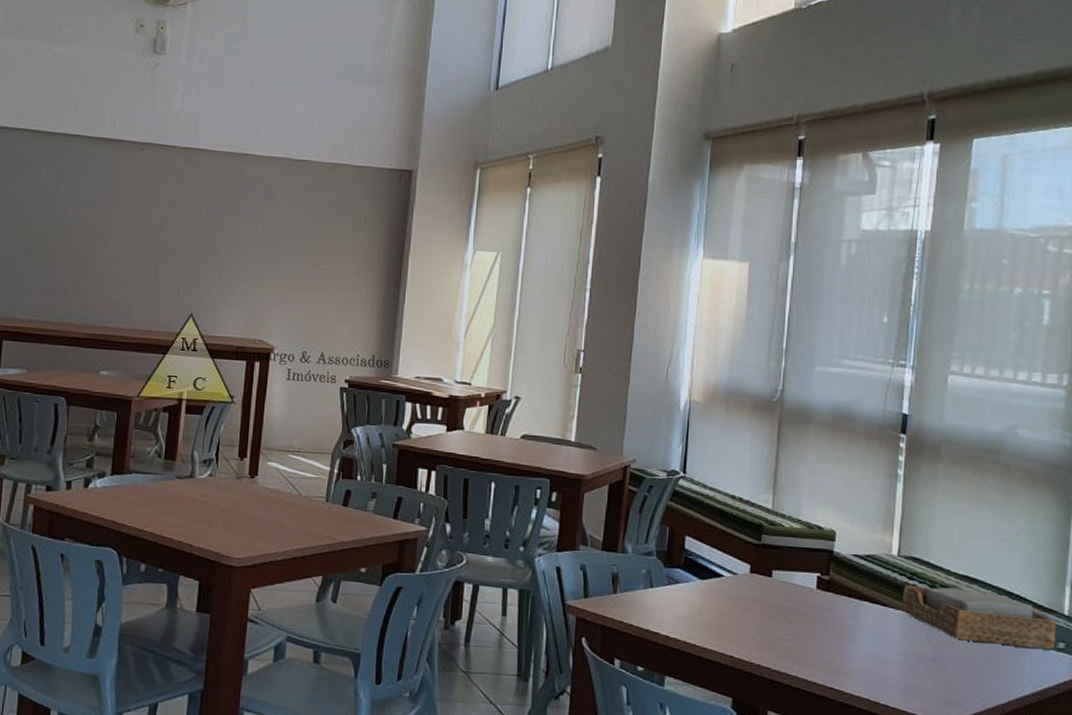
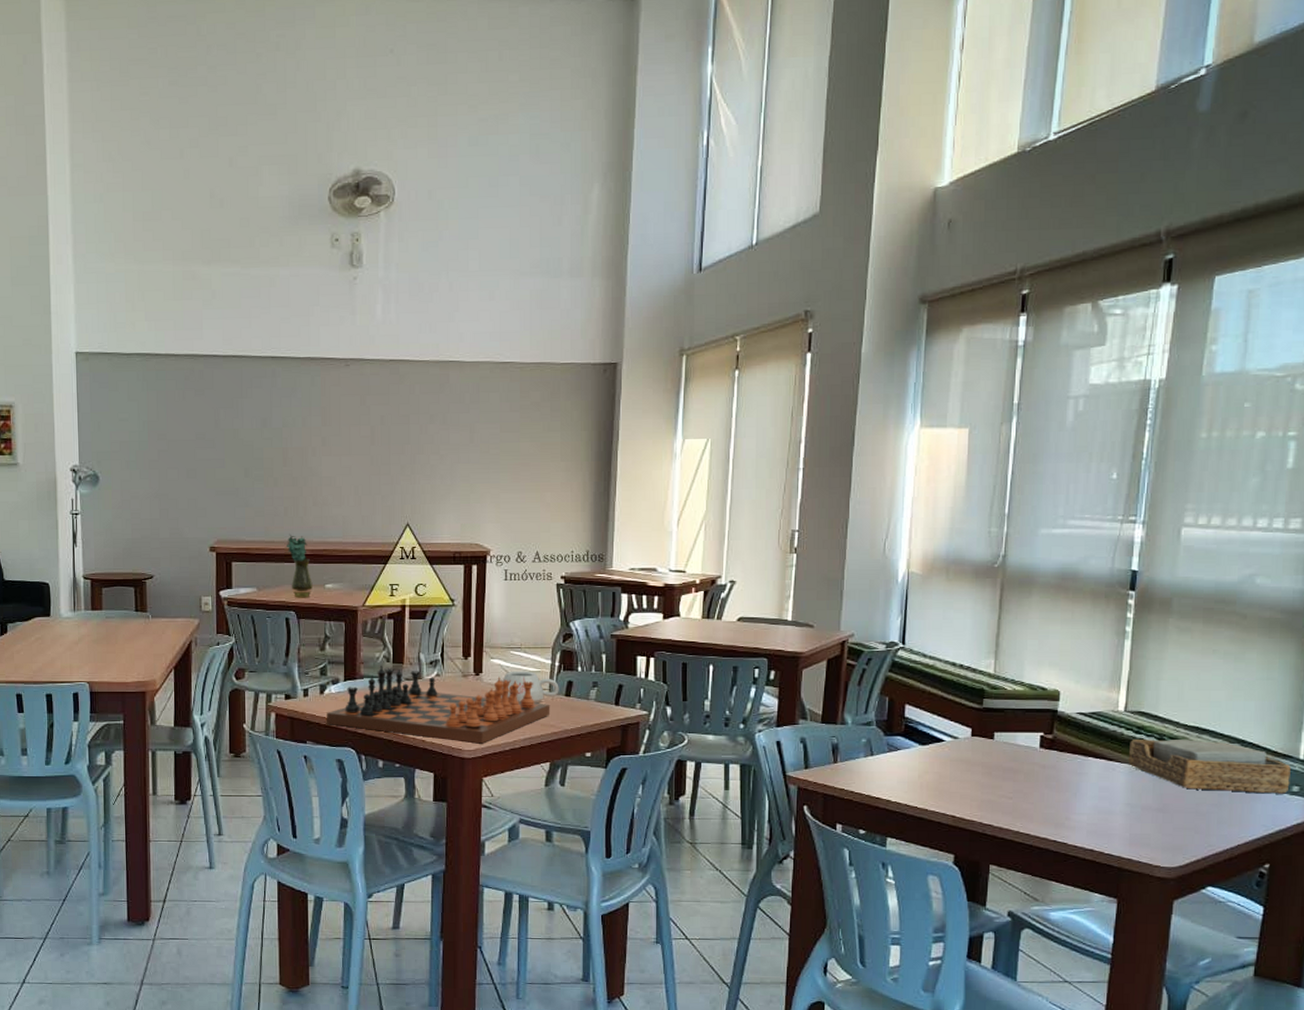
vase: none [61,315,87,384] -> present [285,534,313,598]
chess set: none [88,460,327,552] -> present [327,665,551,744]
cup: none [275,475,337,512] -> present [501,671,559,704]

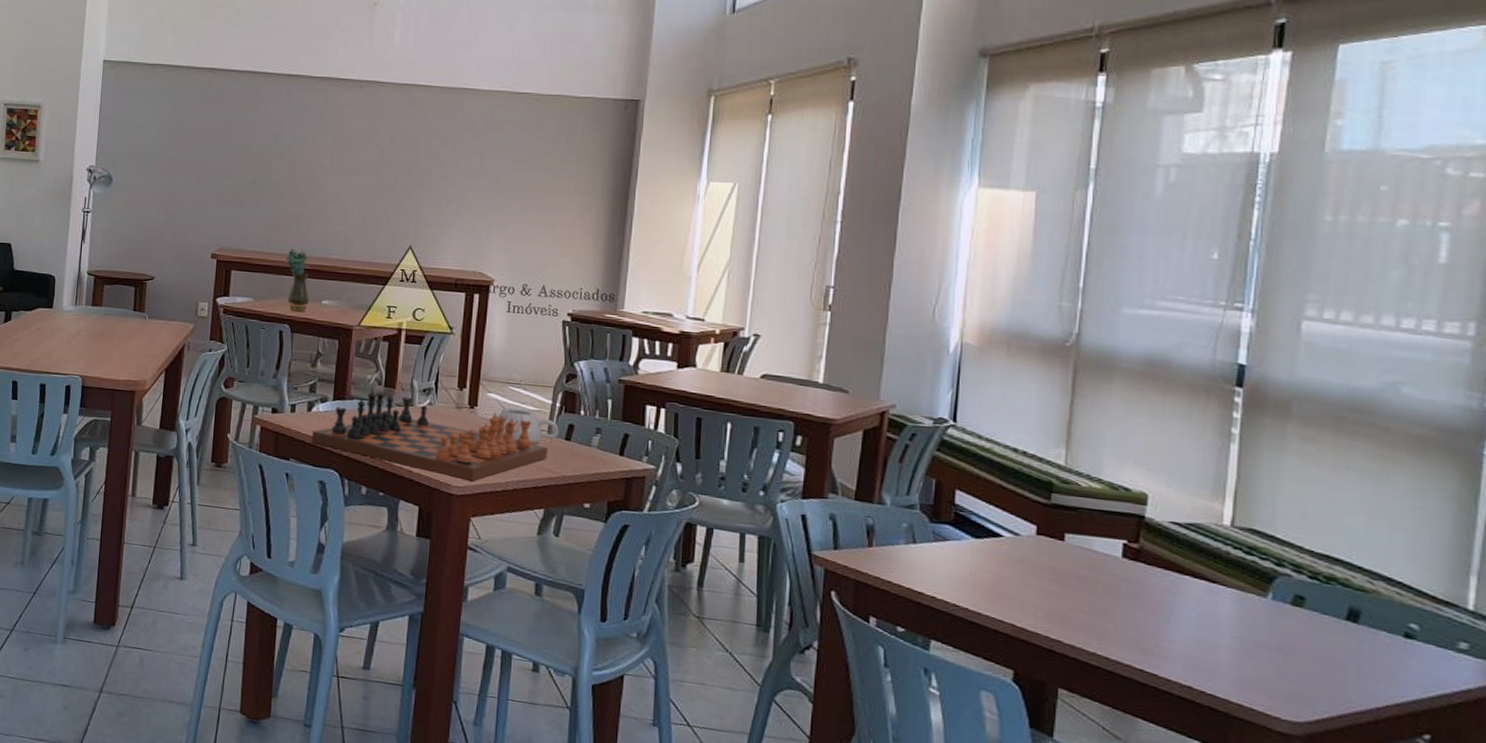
napkin holder: present [1128,739,1291,794] -> none [1236,561,1456,650]

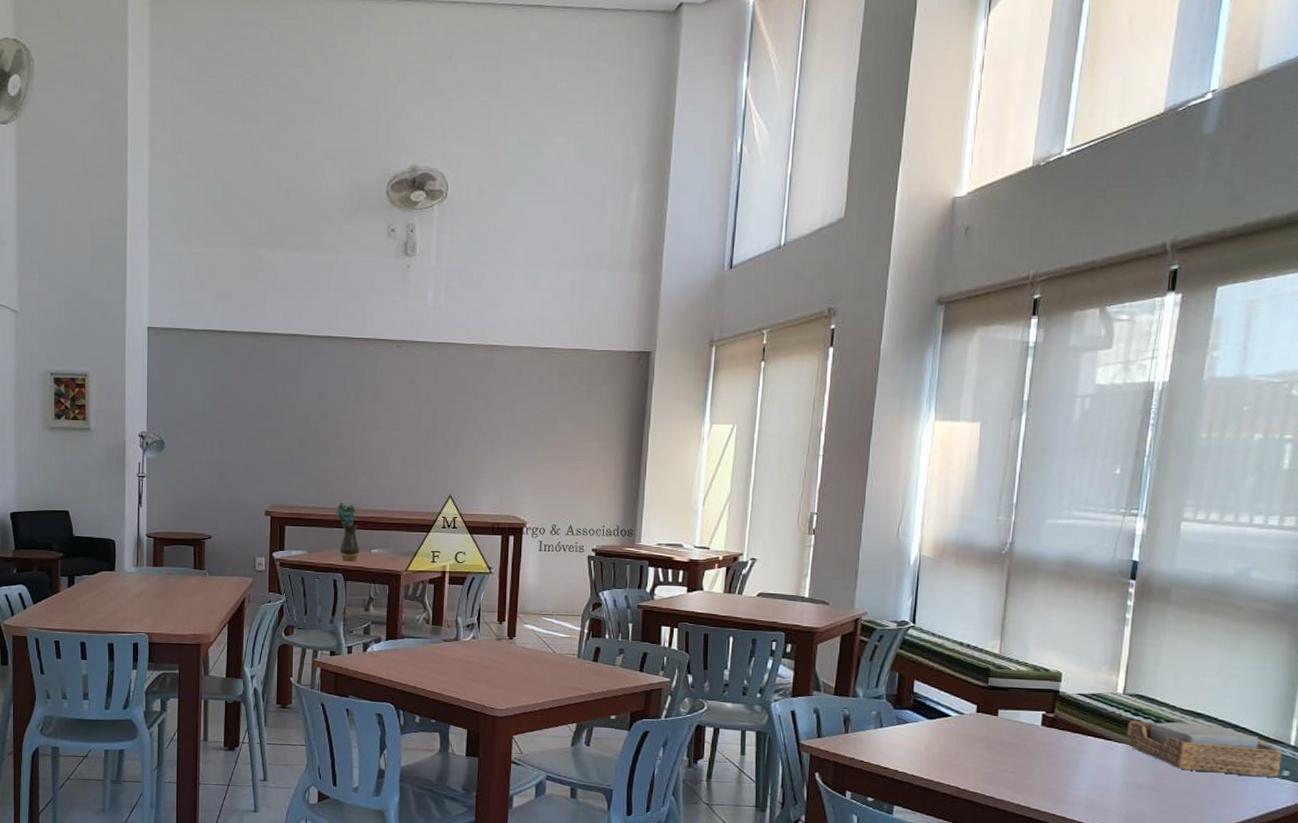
chess set: present [312,387,549,481] -> none [368,626,579,704]
cup: present [495,407,559,445] -> none [532,636,588,668]
napkin holder: none [1236,561,1456,650] -> present [1125,721,1282,778]

